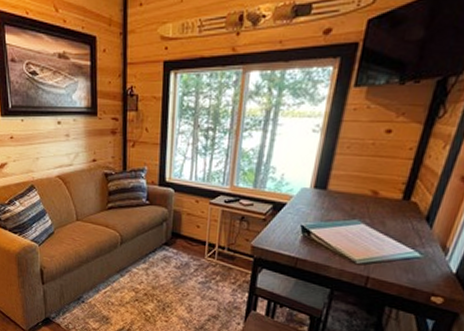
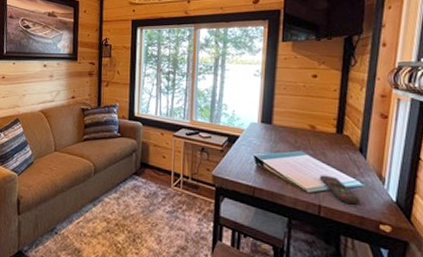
remote control: none [373,245,415,277] -> present [320,175,360,205]

